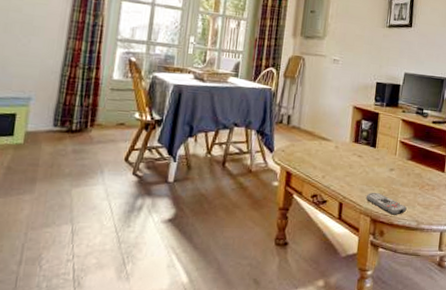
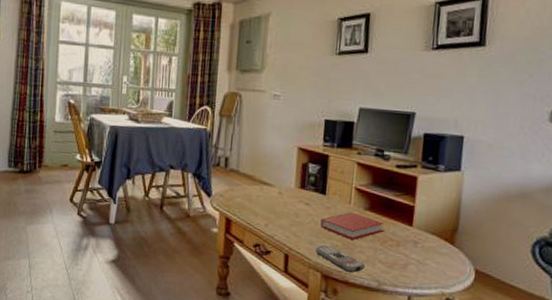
book: none [370,162,422,187] -> present [320,212,384,241]

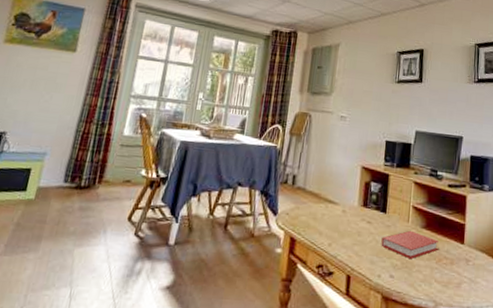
remote control: present [315,245,365,273] -> none [376,264,423,293]

